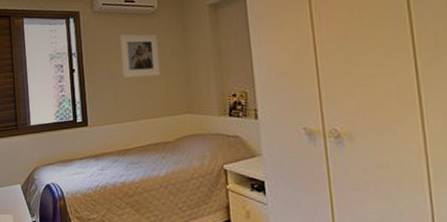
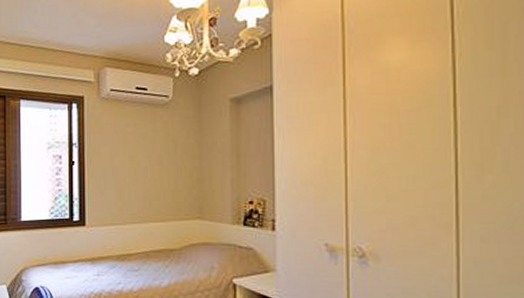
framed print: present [119,34,161,79] -> none [127,125,171,176]

